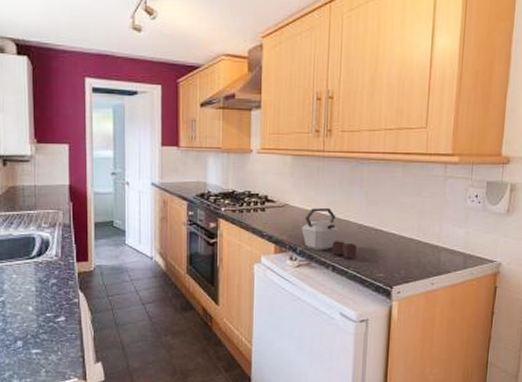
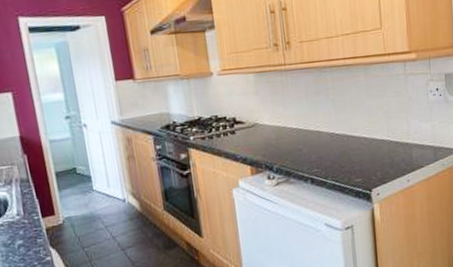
kettle: present [301,207,356,258] -> none [274,120,332,169]

